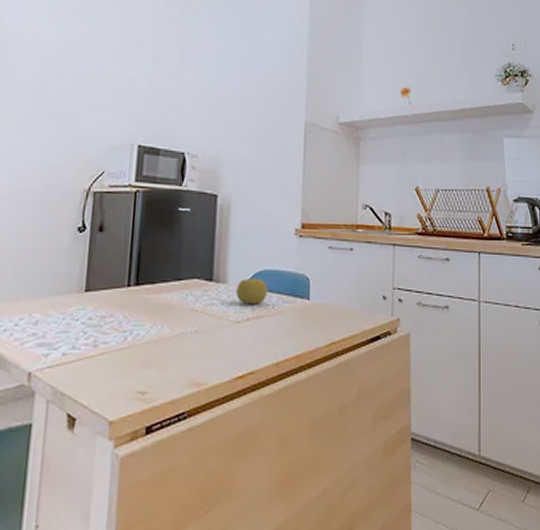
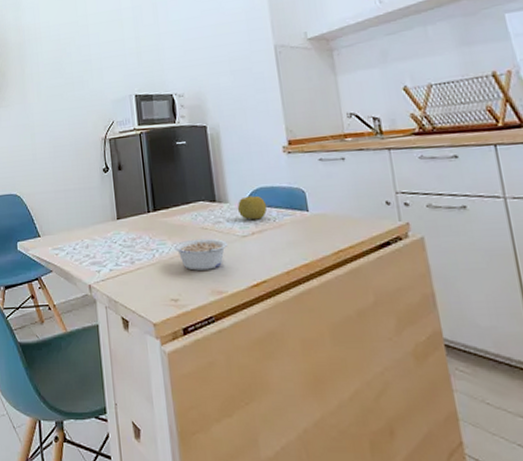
legume: none [153,321,219,358] -> present [174,238,229,271]

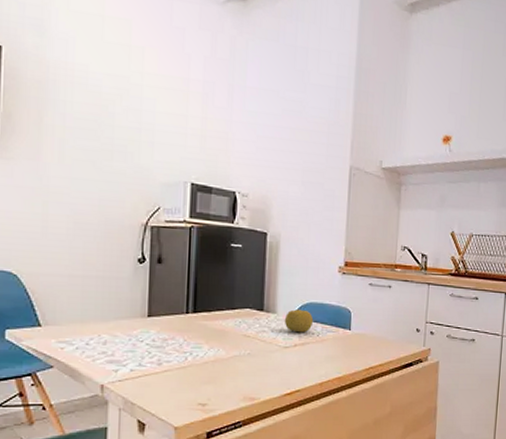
legume: present [174,238,229,271] -> none [210,345,269,377]

